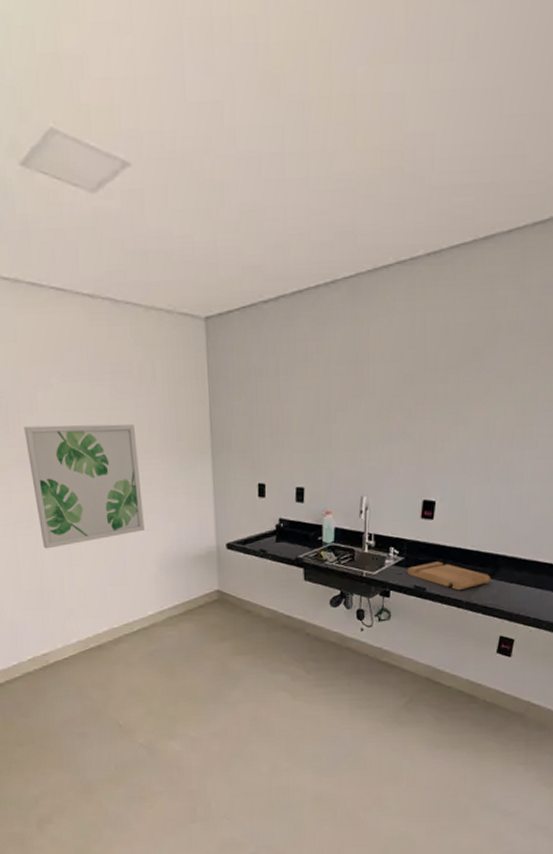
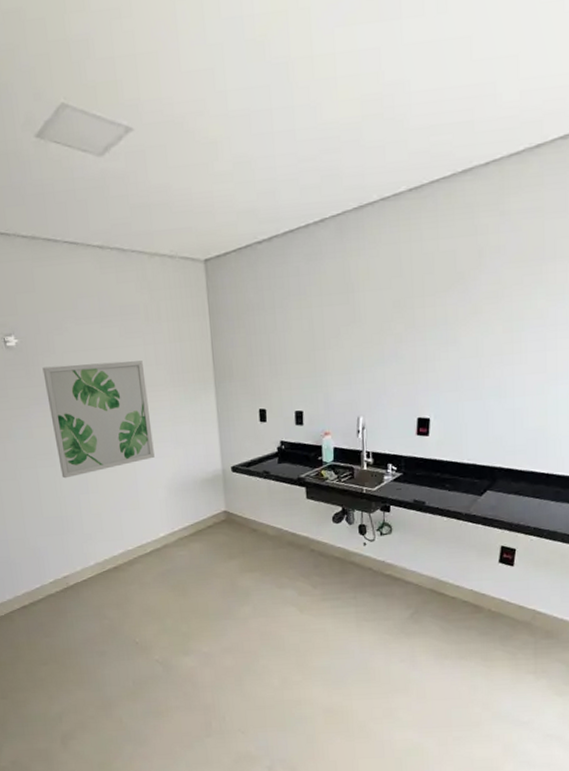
cutting board: present [406,561,491,591] -> none [405,475,489,503]

